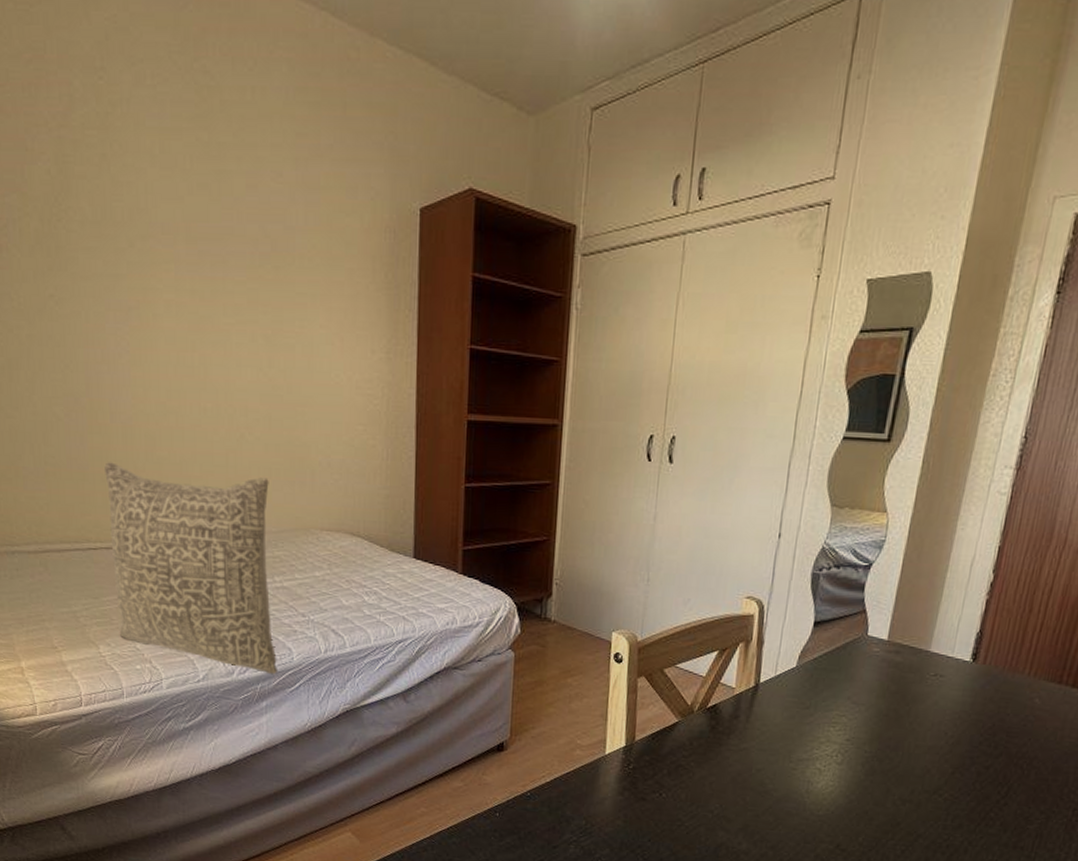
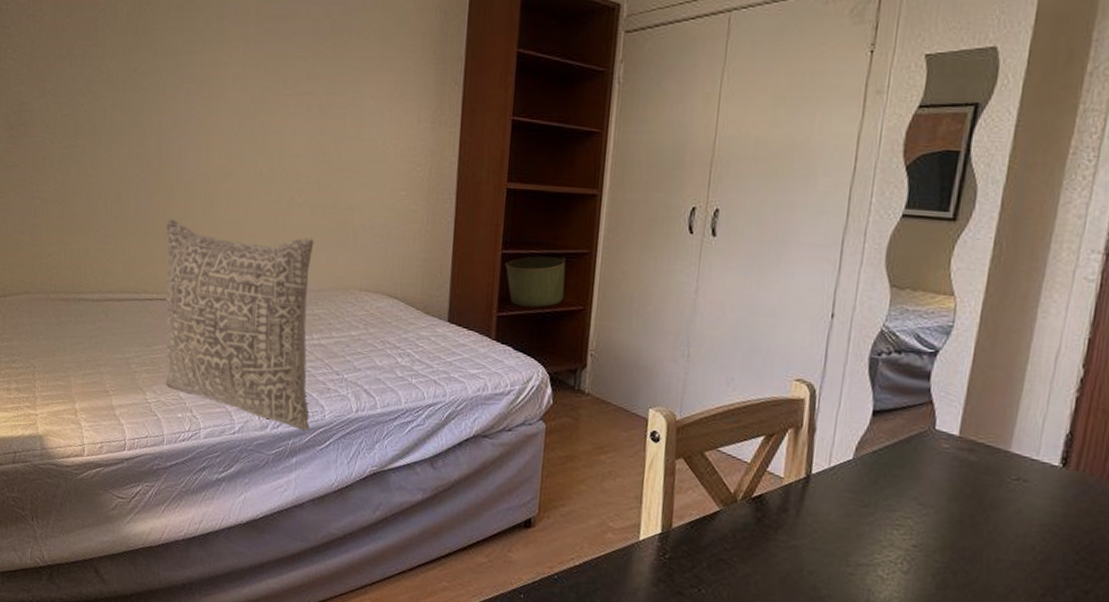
basket: none [468,488,530,540] -> present [505,255,567,308]

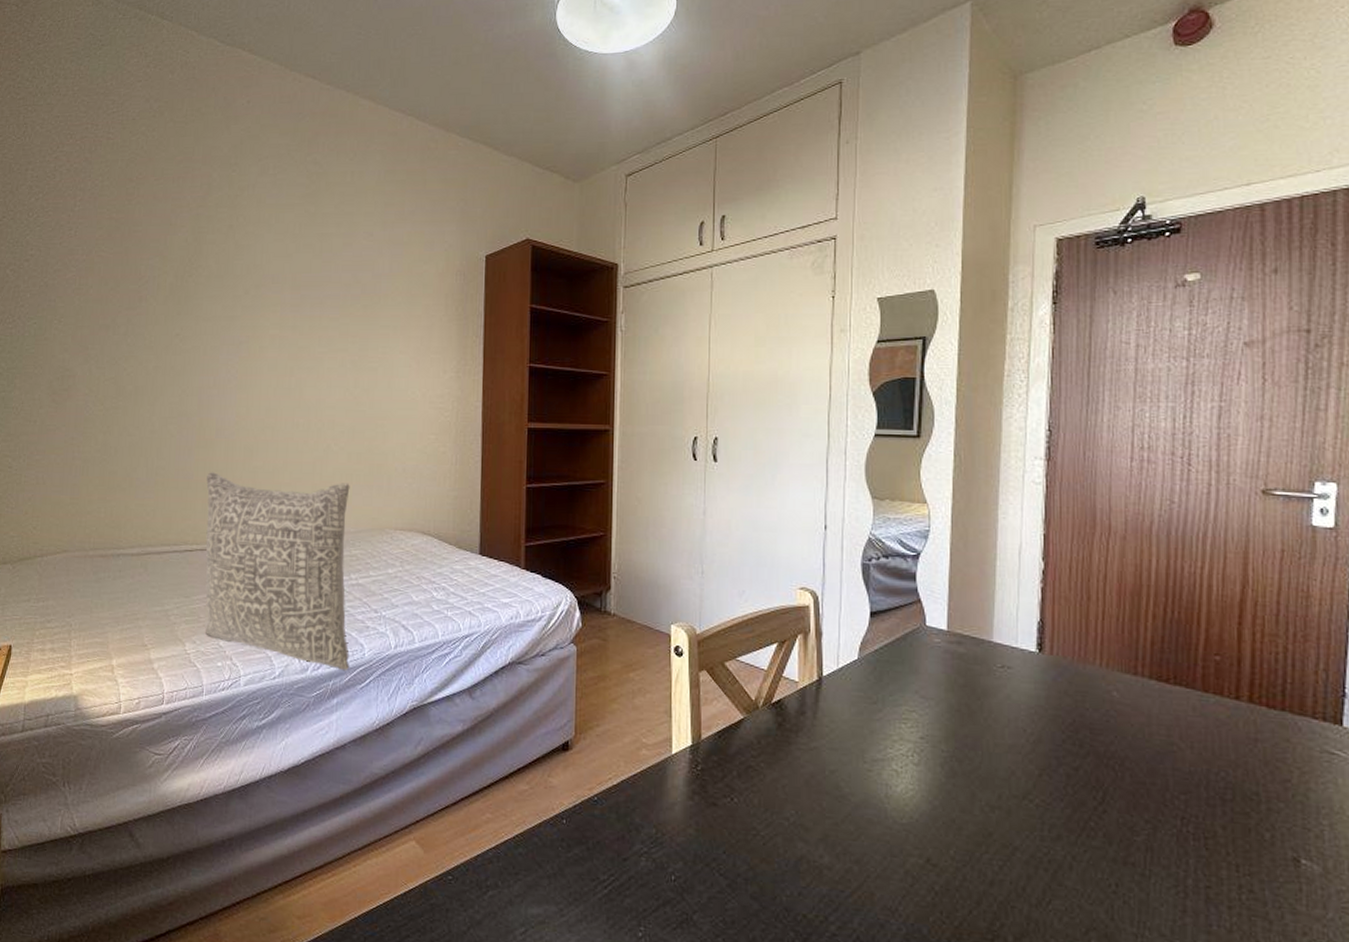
basket: present [505,255,567,308] -> none [530,487,586,536]

